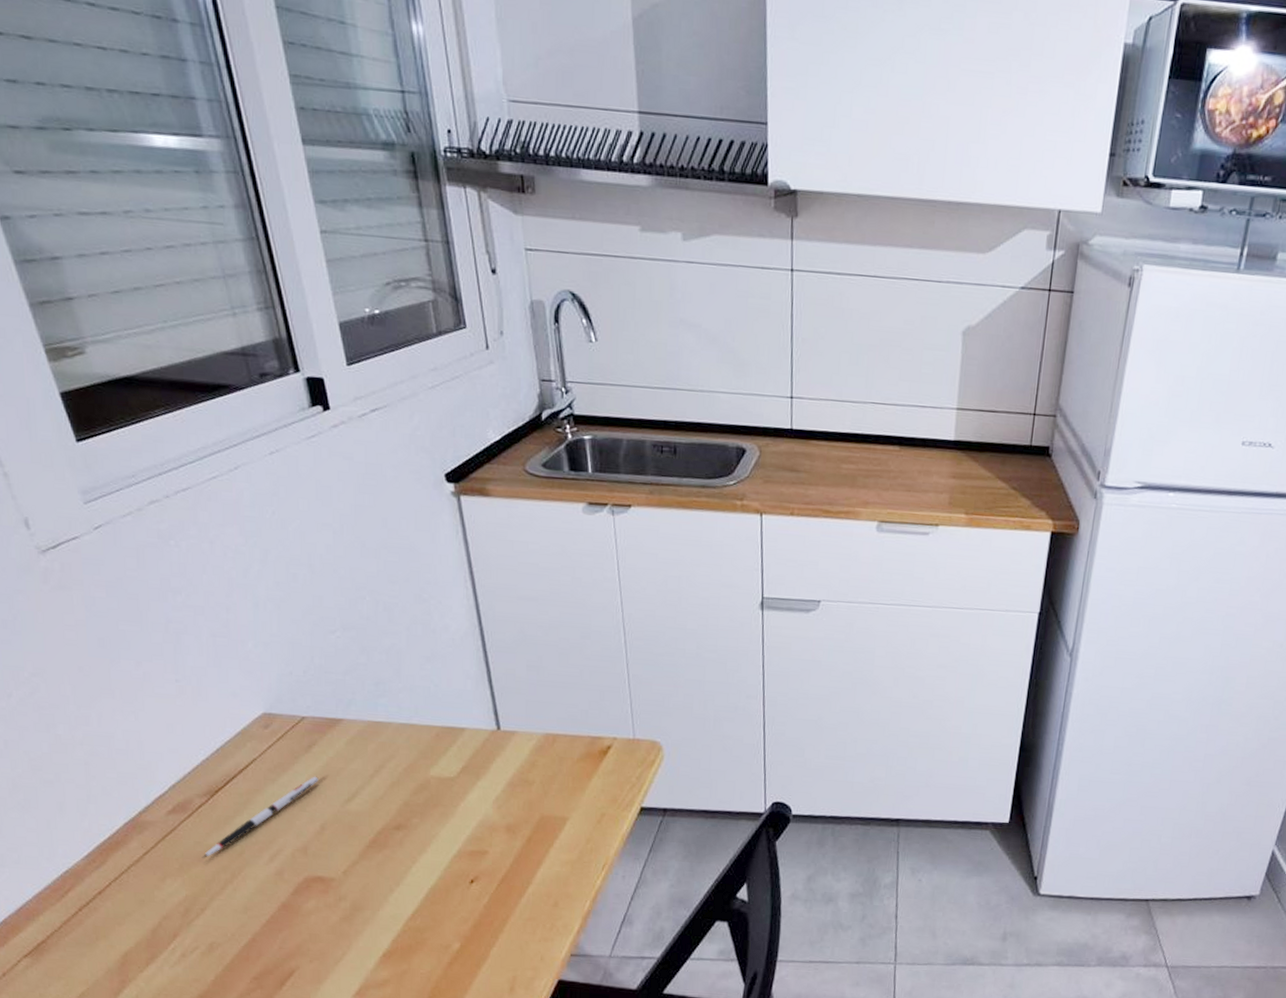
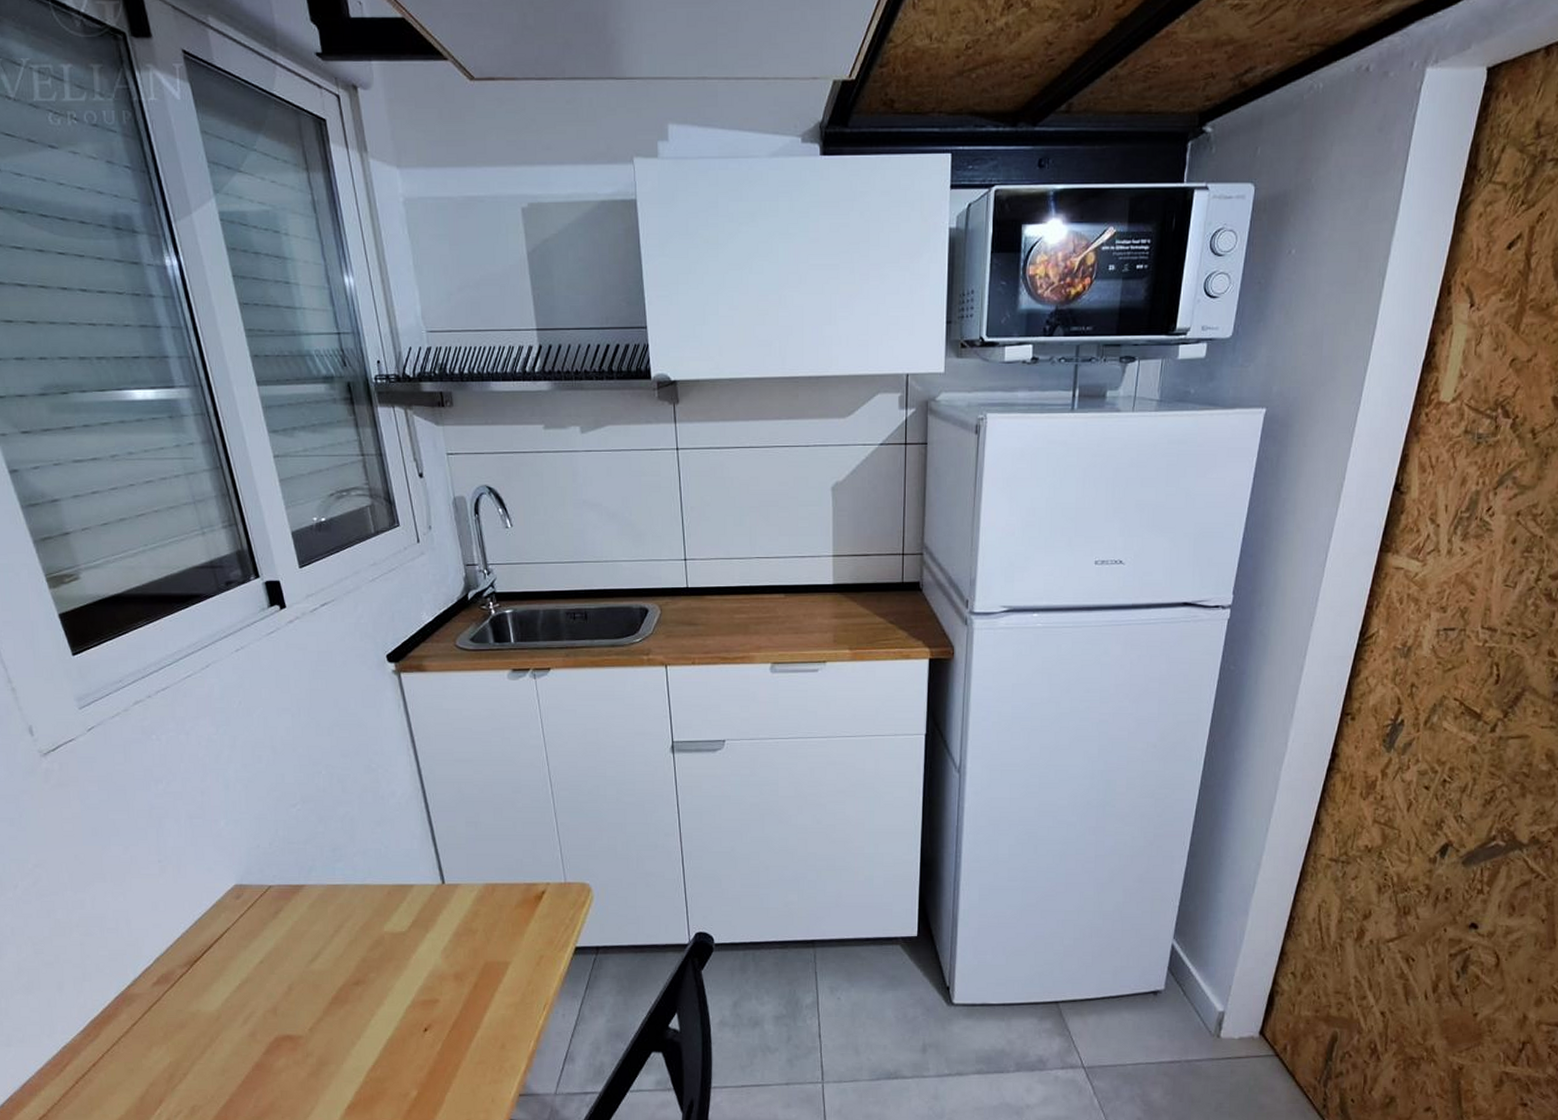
pen: present [202,776,319,858] -> none [183,940,285,1025]

